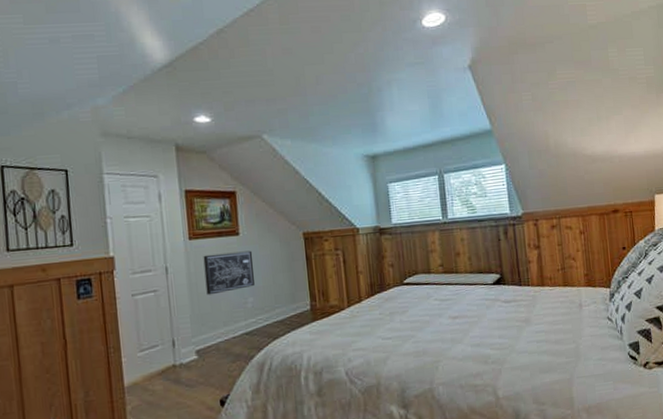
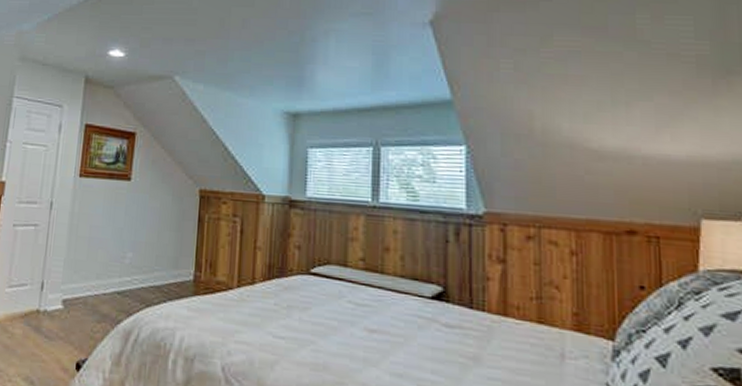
wall art: present [203,250,255,296] -> none [85,196,141,241]

